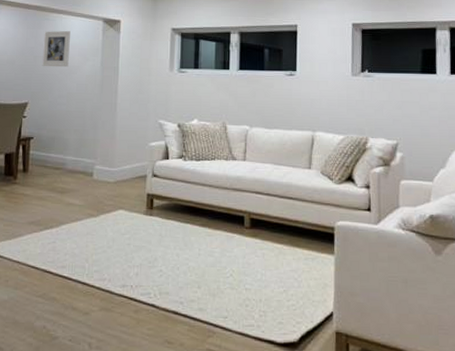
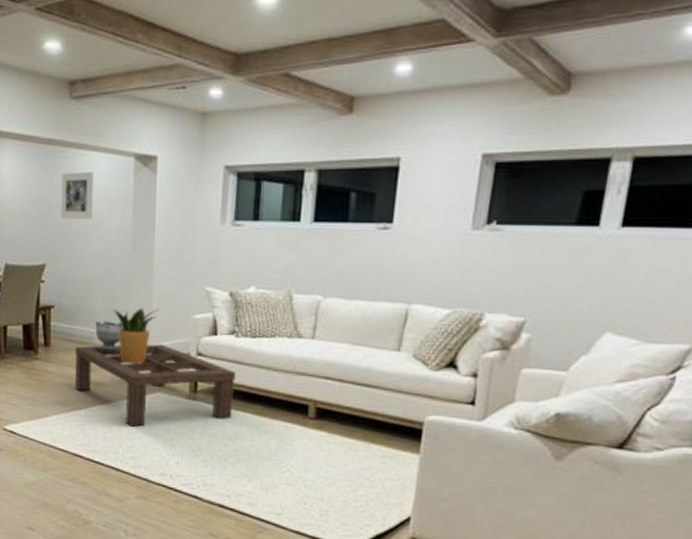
coffee table: none [48,168,185,242] -> present [75,344,236,427]
ceramic vessel: none [67,149,92,175] -> present [95,320,124,351]
potted plant: none [82,137,121,186] -> present [112,307,159,365]

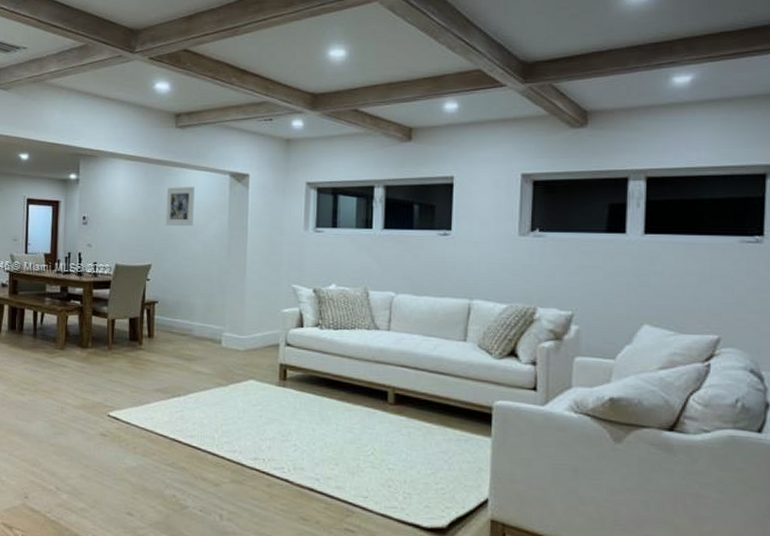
coffee table: present [75,344,236,427] -> none [175,335,321,413]
ceramic vessel: present [95,320,124,351] -> none [194,314,220,342]
potted plant: present [112,307,159,365] -> none [209,302,251,354]

